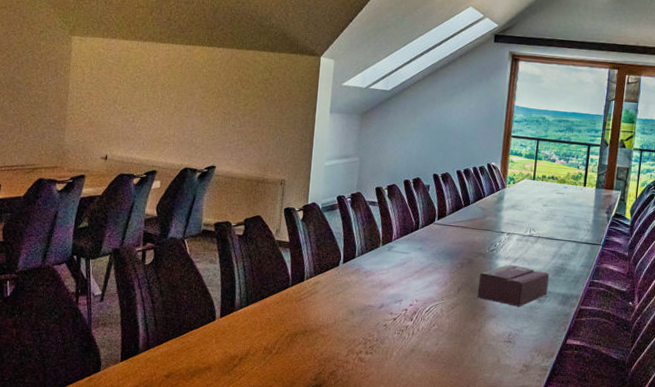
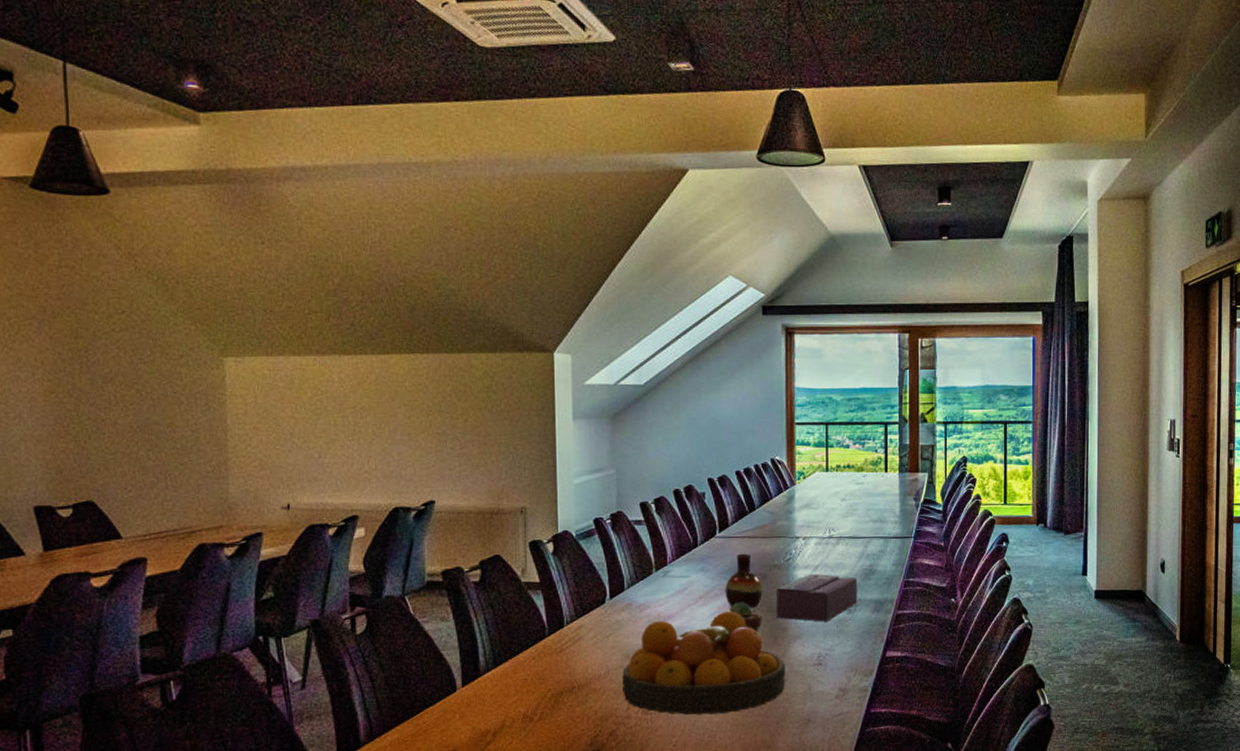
fruit bowl: none [345,286,480,372] -> present [622,611,785,715]
vase: none [436,239,469,287] -> present [725,553,763,608]
potted succulent: none [439,280,465,308] -> present [730,602,762,633]

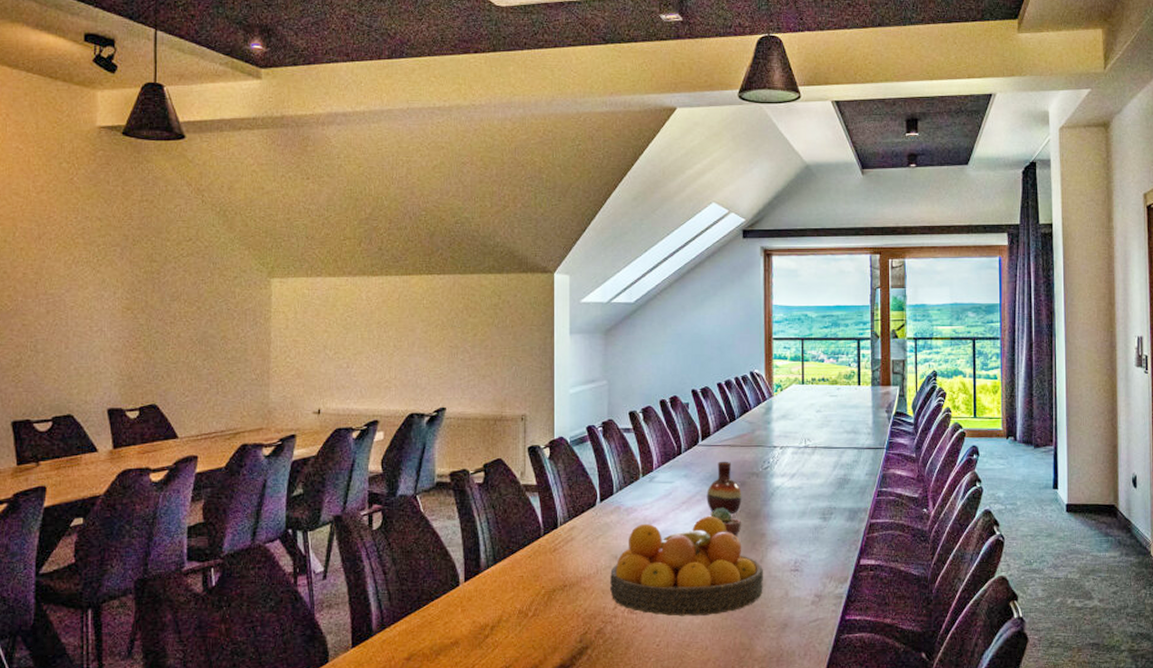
tissue box: present [776,573,858,622] -> none [754,481,833,529]

